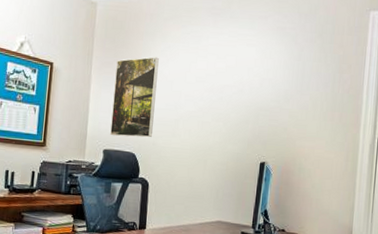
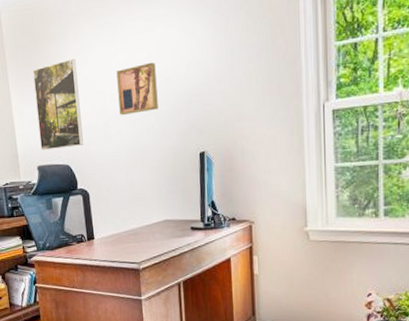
wall art: none [191,73,232,117] -> present [116,62,158,115]

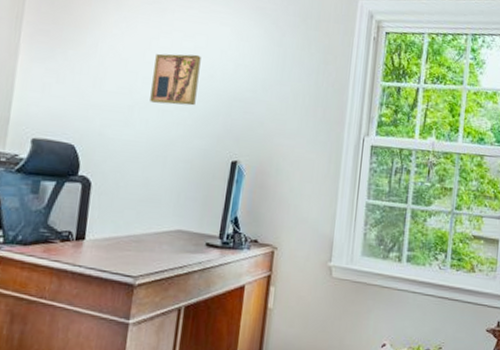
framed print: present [33,58,83,151] -> none [42,27,111,127]

